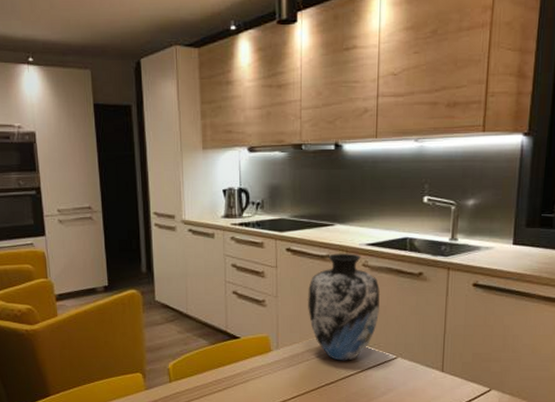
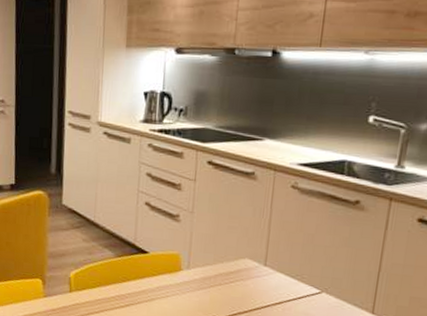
vase: present [307,252,381,361] -> none [225,170,309,291]

